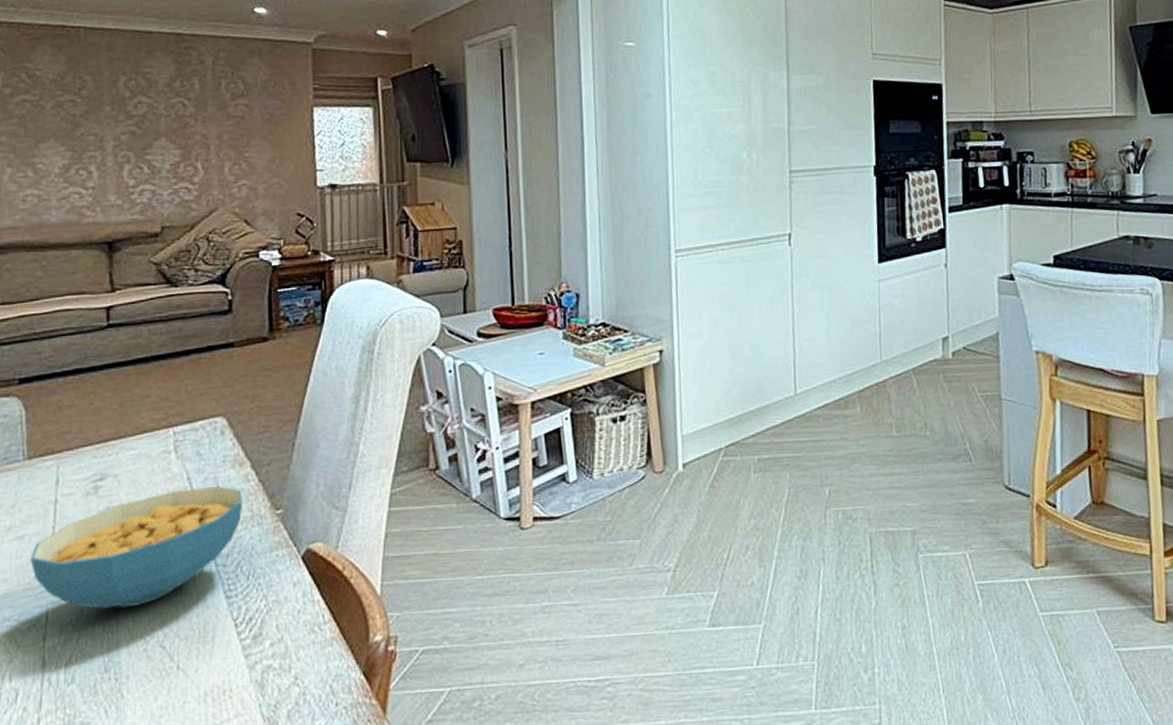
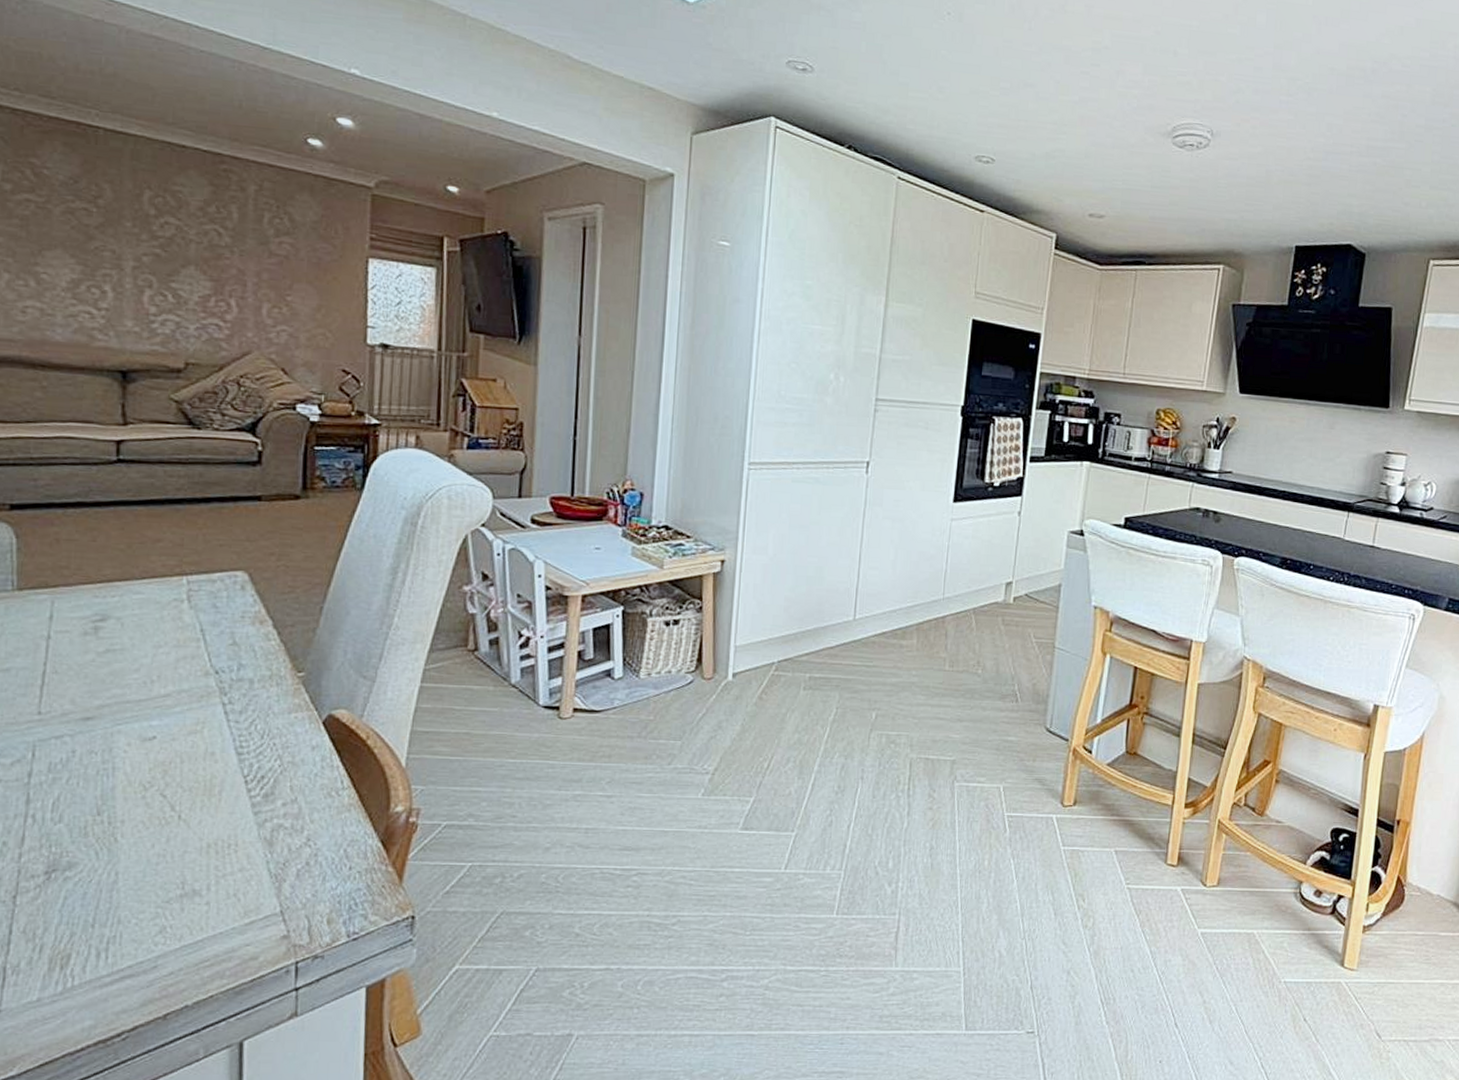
cereal bowl: present [31,486,243,609] -> none [17,640,262,754]

